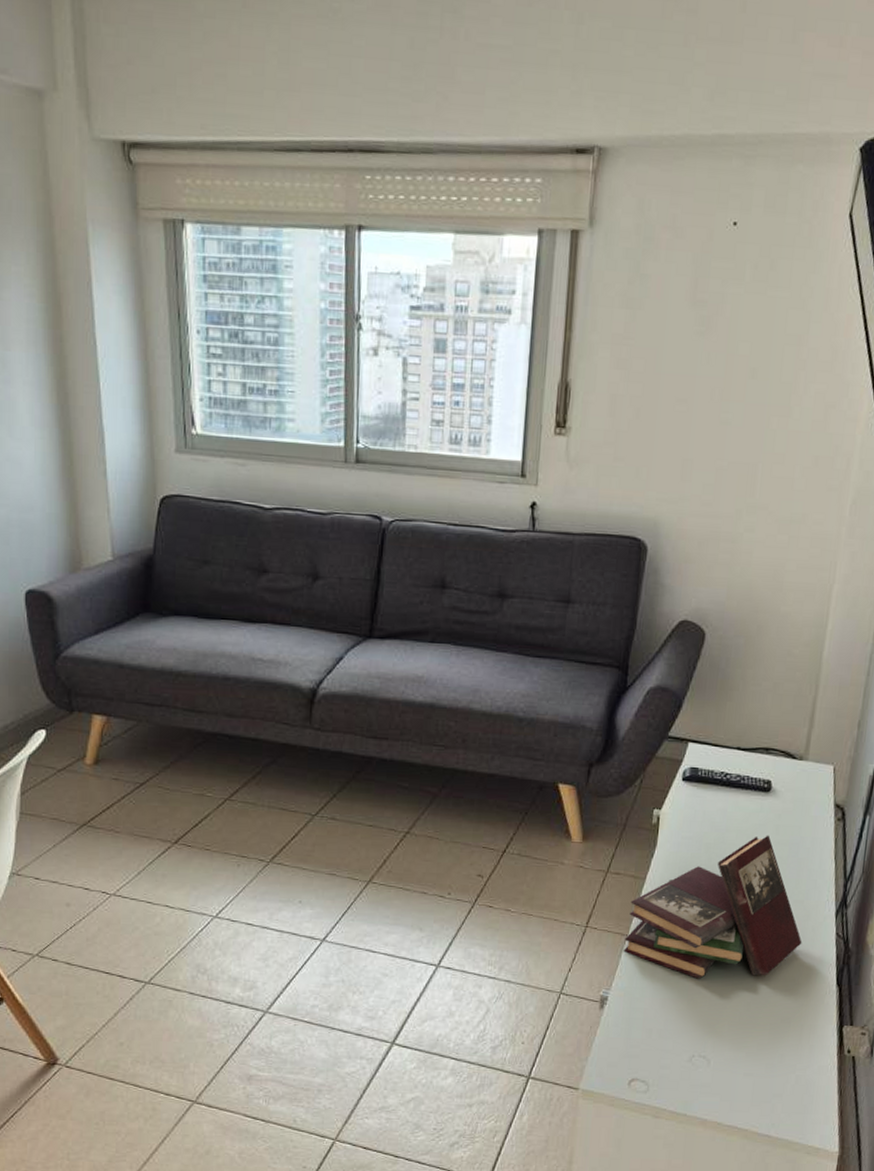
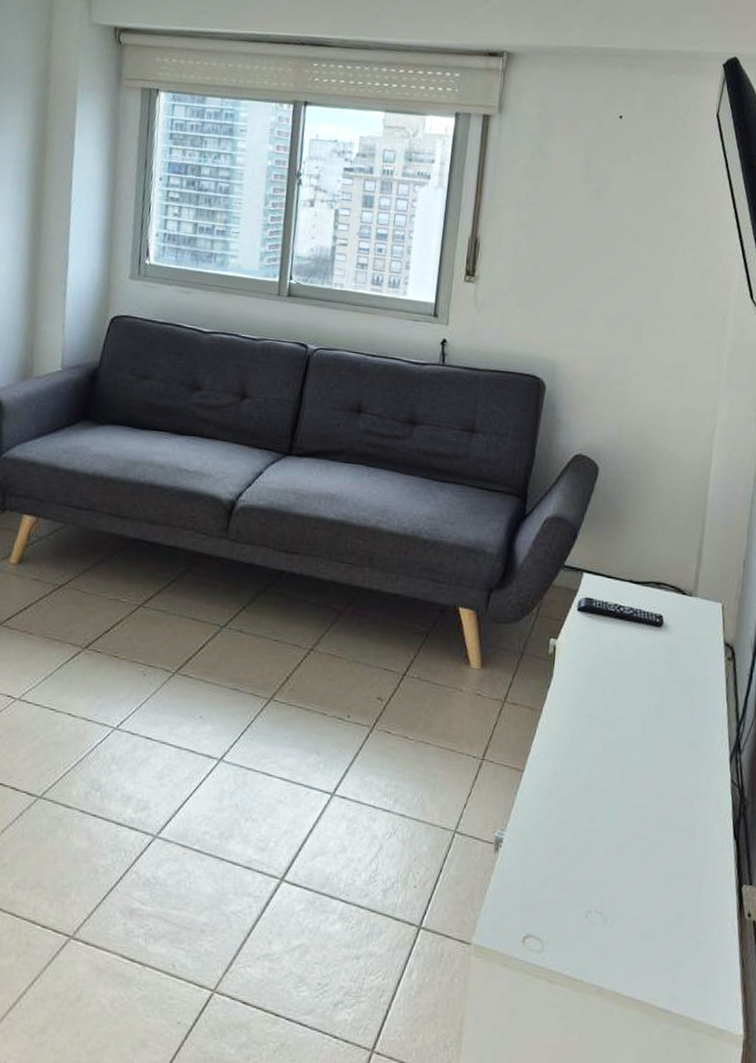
book: present [623,835,802,979] -> none [519,671,698,824]

